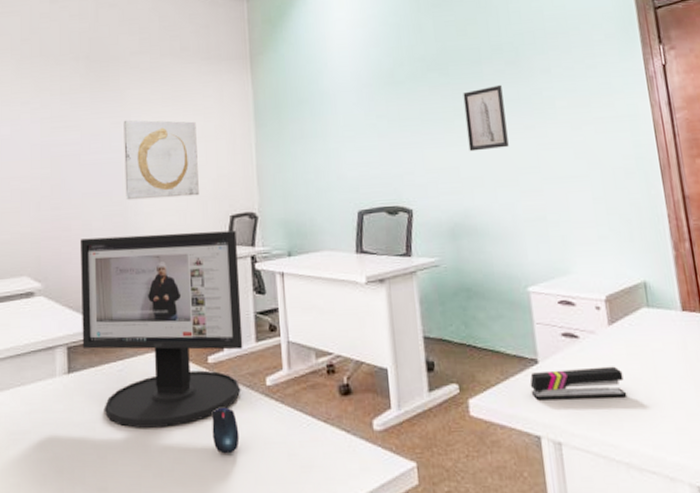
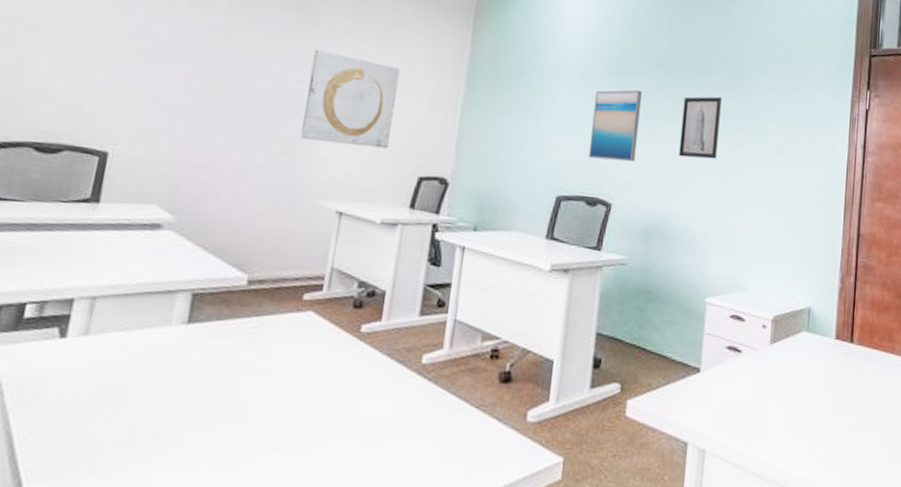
computer monitor: present [81,230,243,428] -> none [212,173,421,397]
mouse: present [212,408,240,454] -> none [349,382,382,432]
wall art: none [375,95,426,169] -> present [588,89,642,162]
stapler: present [530,366,627,400] -> none [687,380,773,413]

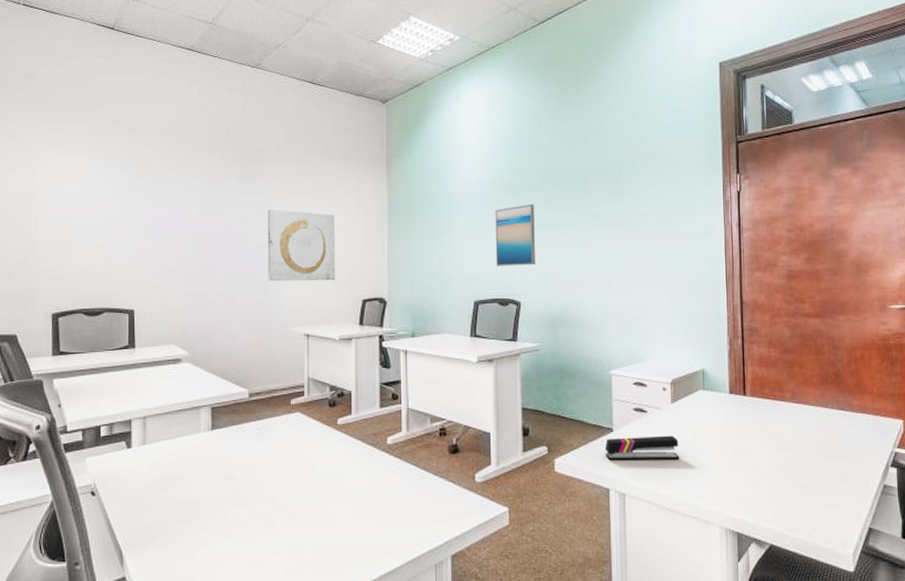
wall art: present [678,96,722,160] -> none [571,199,606,255]
stapler: none [687,380,773,413] -> present [605,435,680,461]

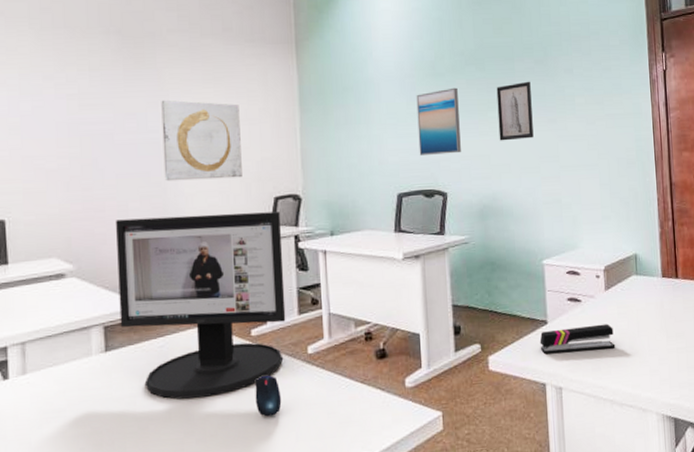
computer monitor: none [225,312,369,477] -> present [116,211,286,399]
mouse: none [339,462,362,499] -> present [255,375,282,417]
wall art: none [571,199,606,255] -> present [496,81,534,141]

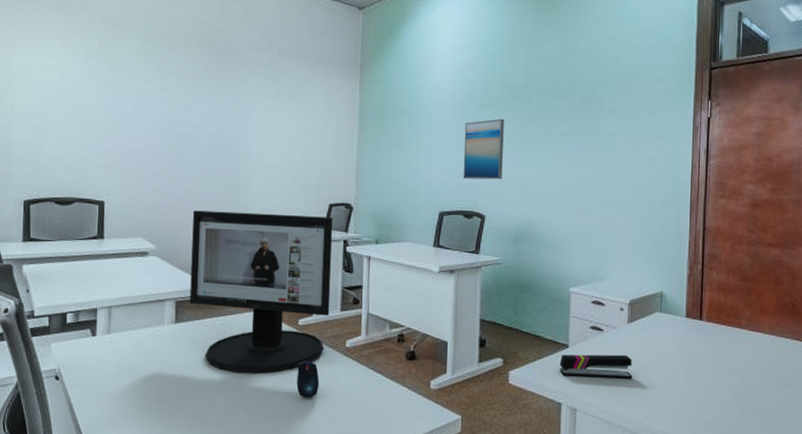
wall art: present [161,100,242,182] -> none [237,109,306,184]
wall art: present [496,81,534,141] -> none [539,118,574,173]

